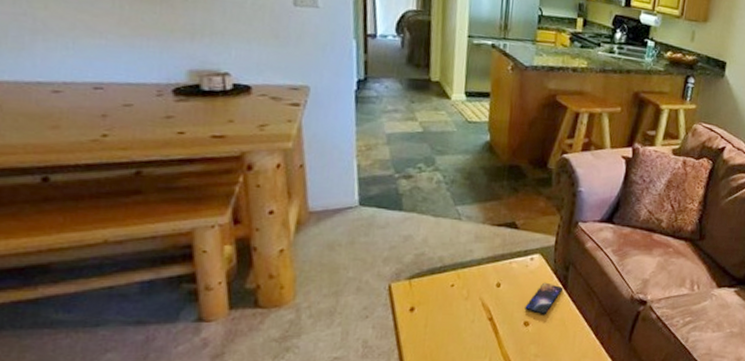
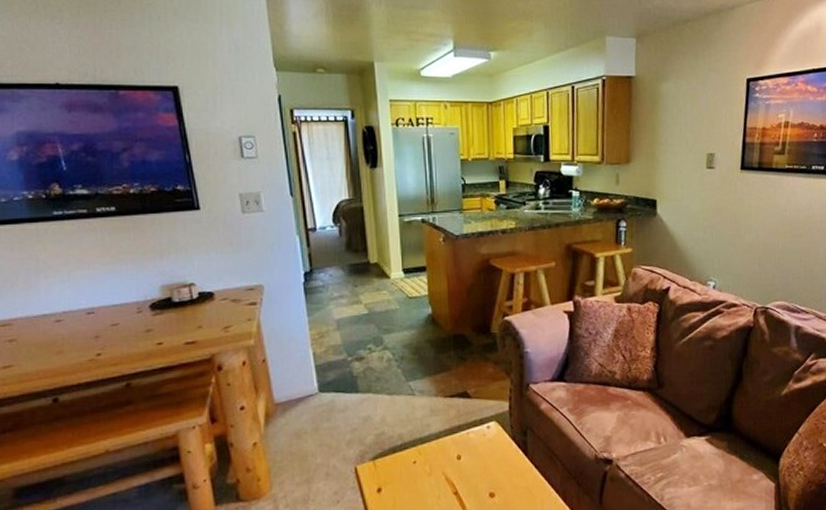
smartphone: present [525,282,563,315] -> none [488,450,523,485]

